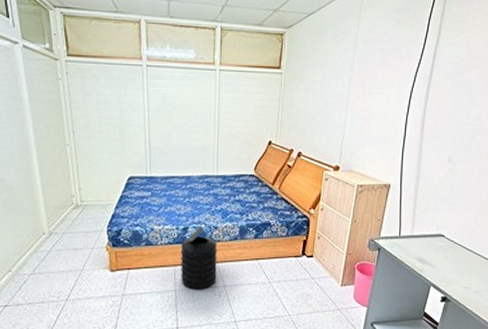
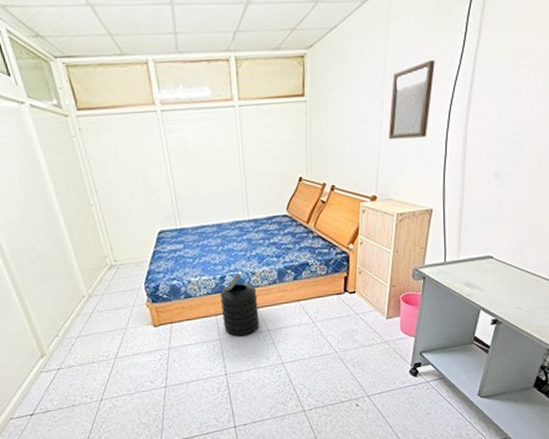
home mirror: none [353,51,399,118] -> present [388,59,435,140]

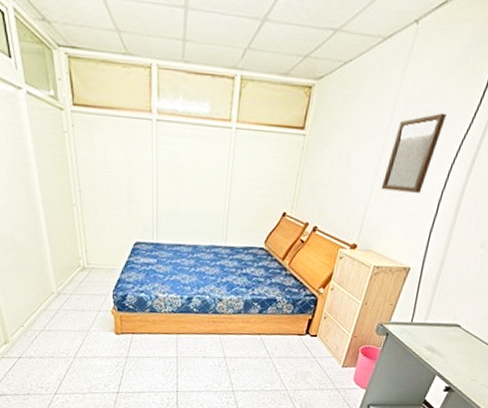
trash can: present [220,273,260,338] -> none [183,297,221,360]

